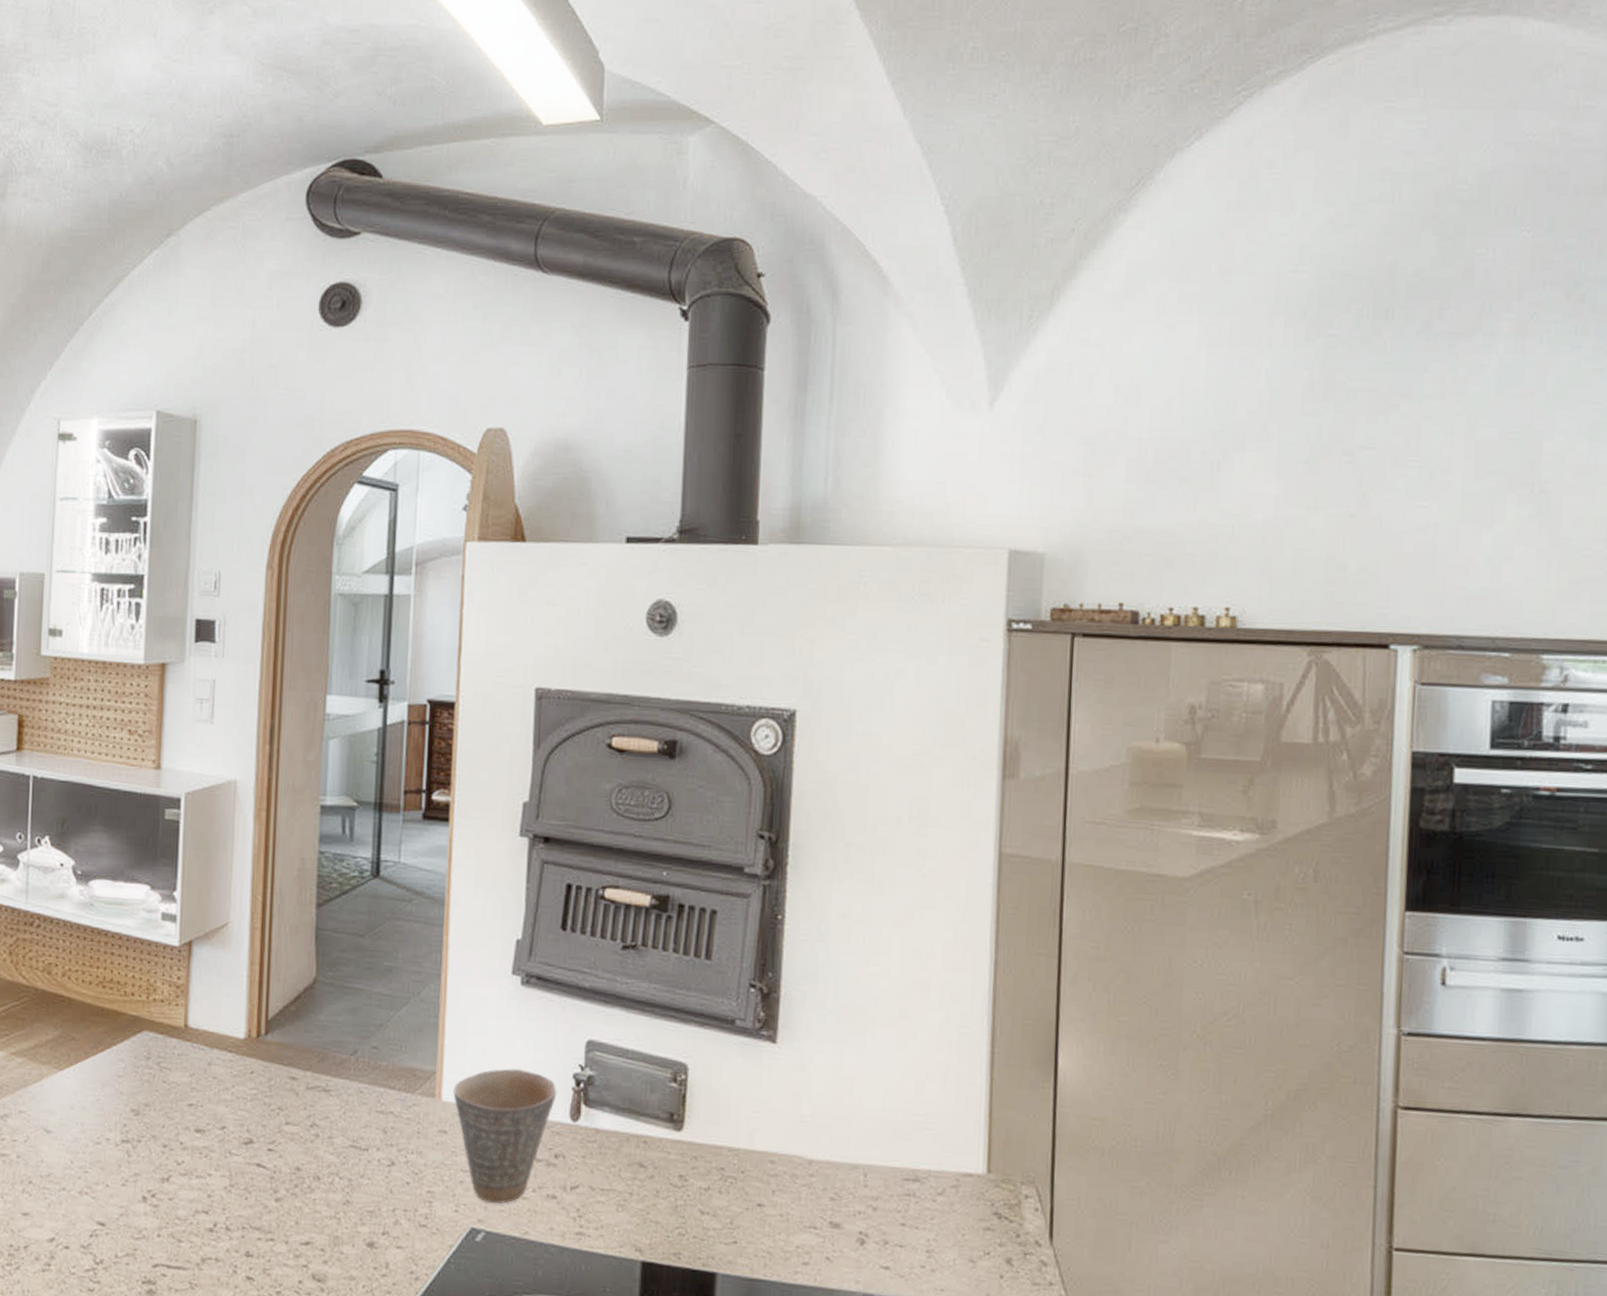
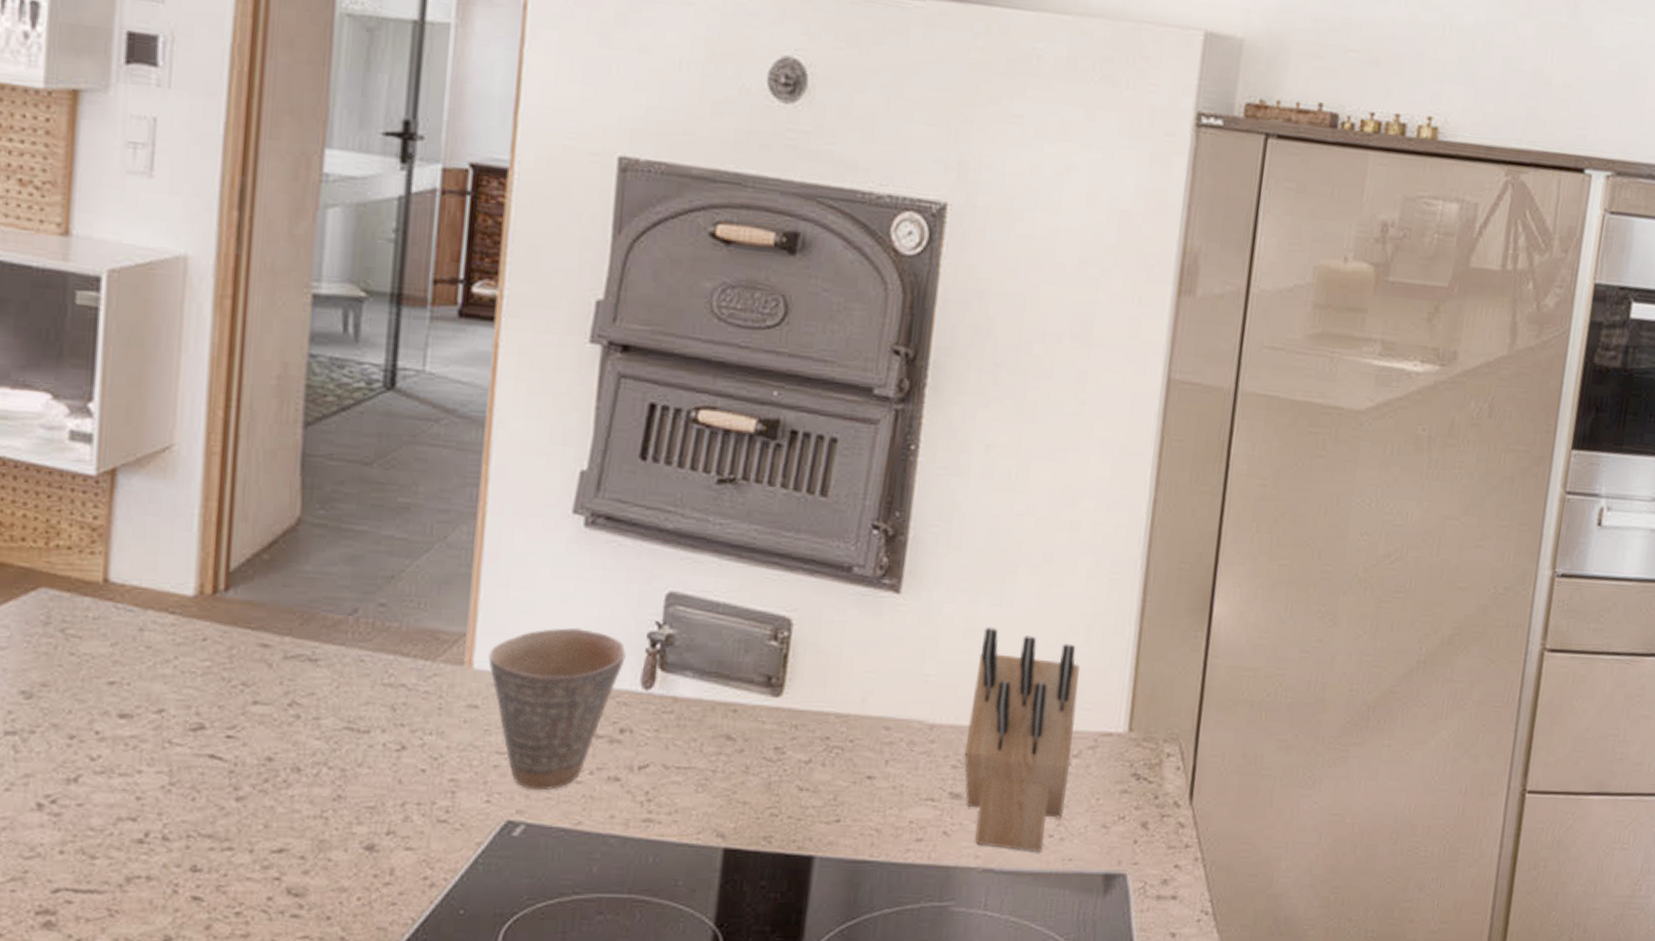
knife block: none [840,1074,938,1281] -> present [964,626,1080,852]

